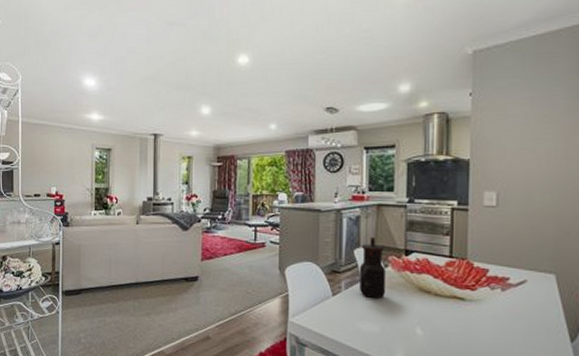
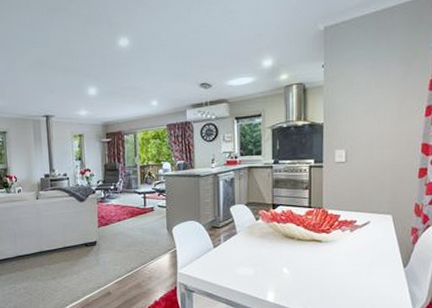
teapot: present [359,236,385,300] -> none [235,195,257,248]

